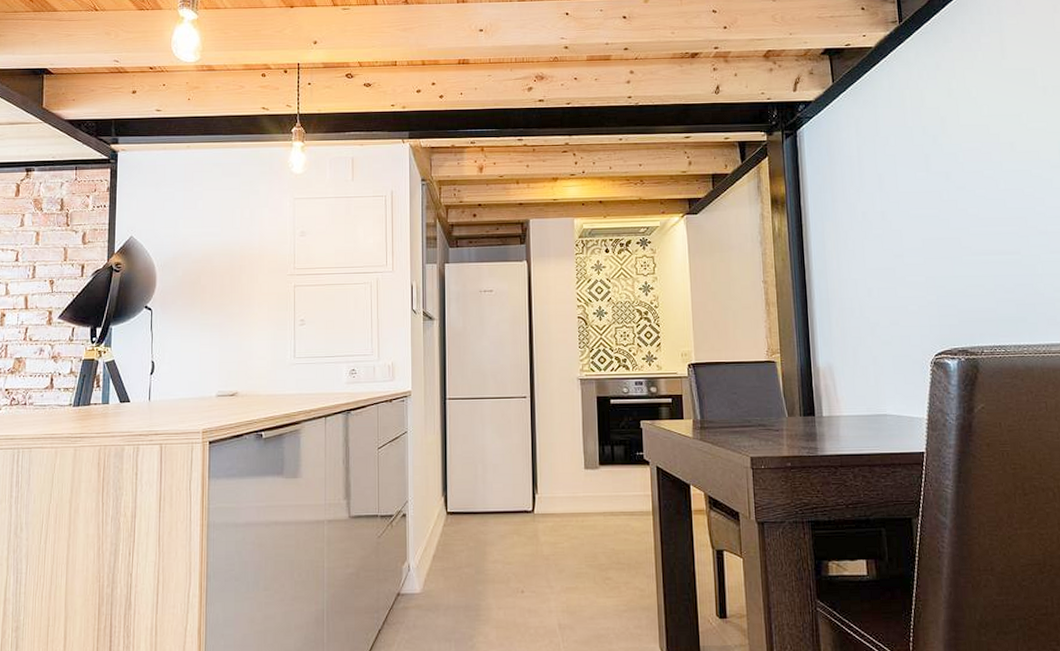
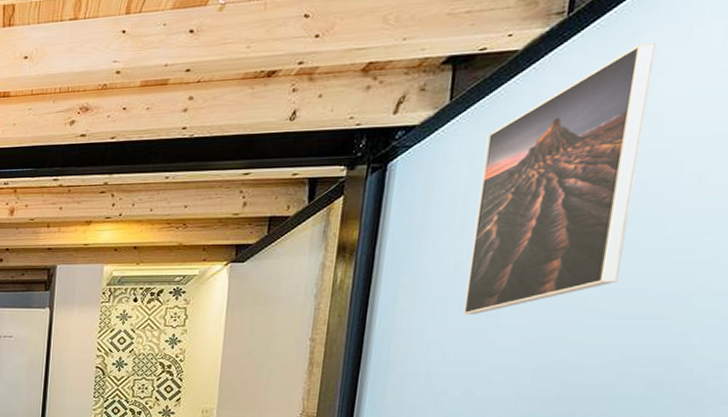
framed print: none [864,46,978,255] -> present [463,42,656,314]

